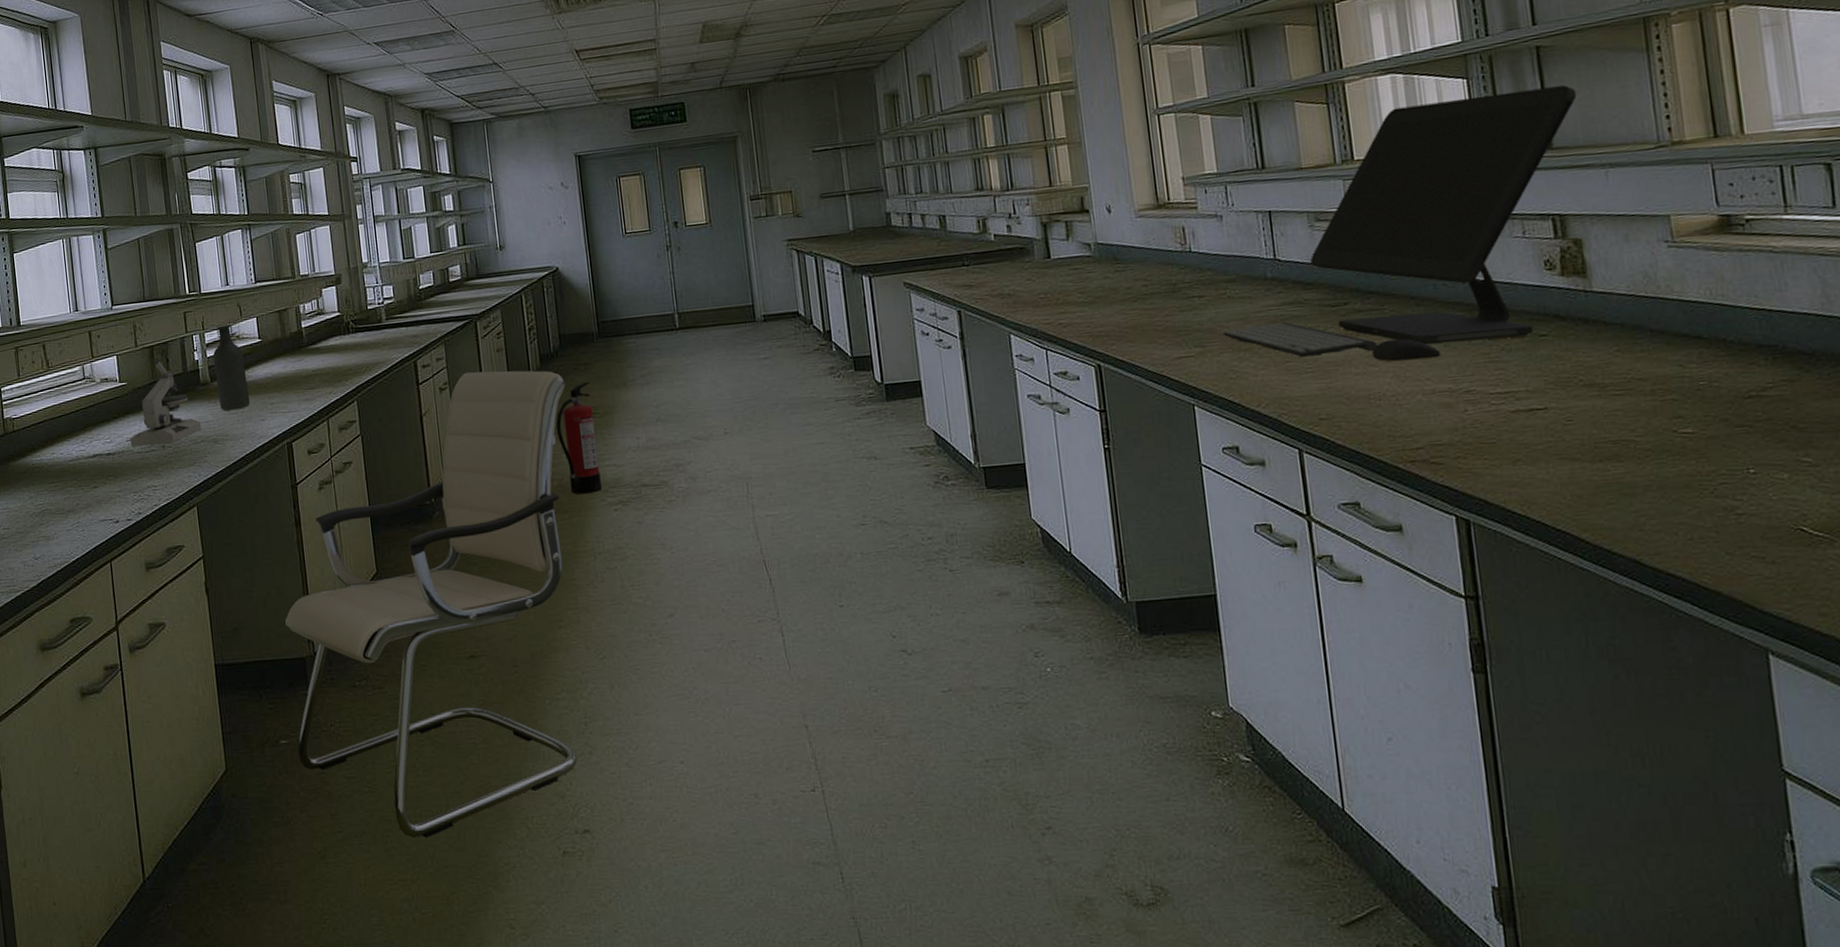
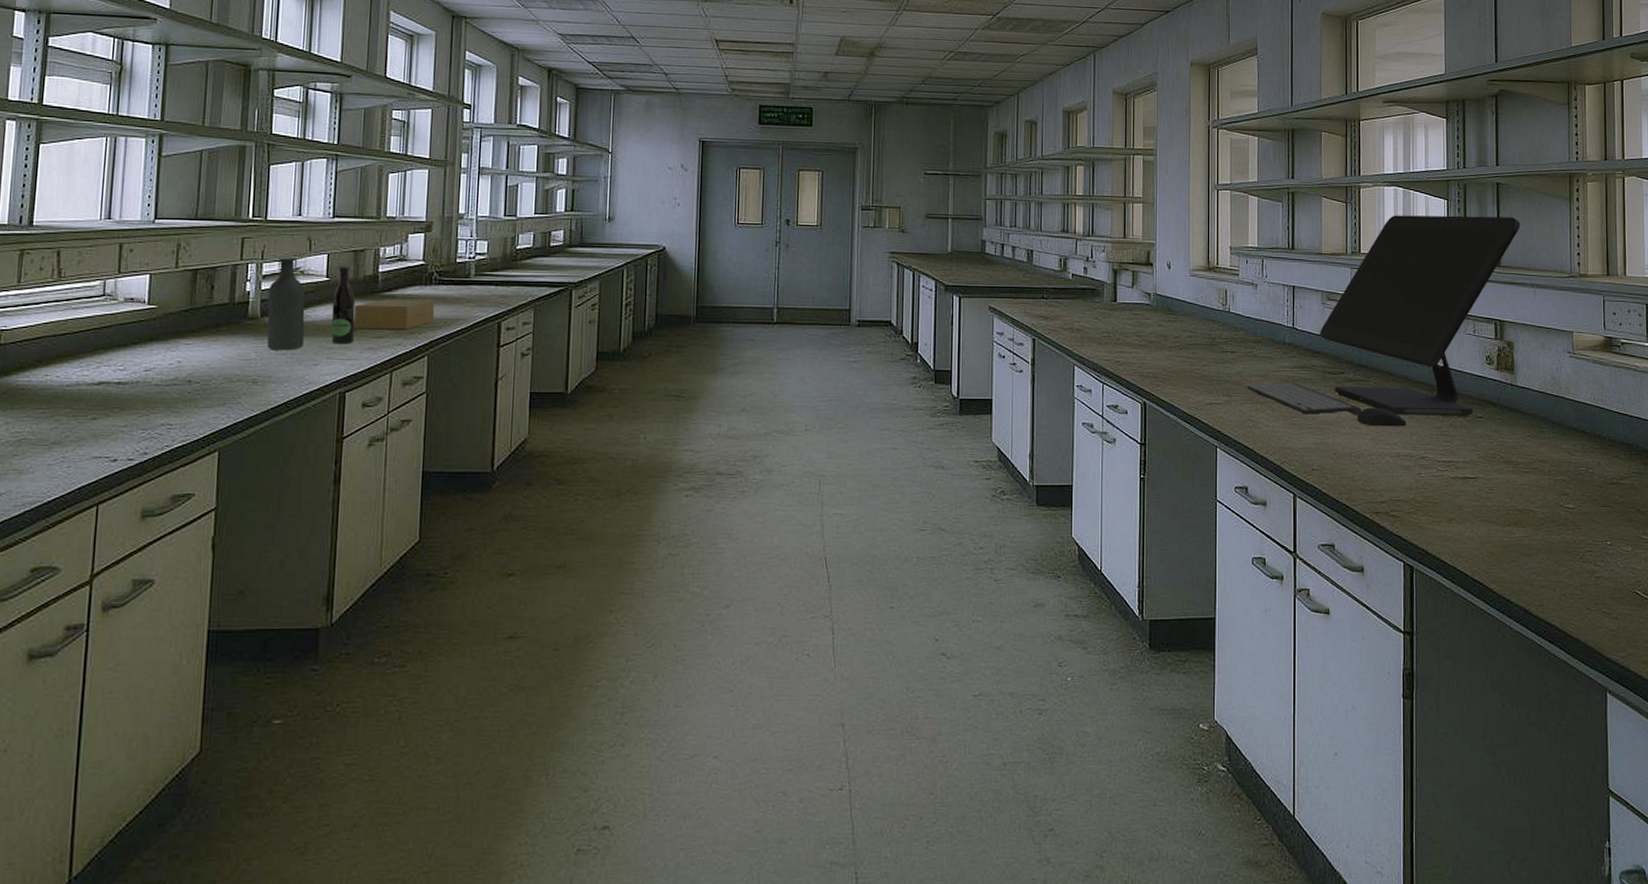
microscope: present [129,359,202,448] -> none [148,284,241,379]
bottle: none [267,326,292,400] -> present [331,266,356,345]
office chair: present [284,370,578,838] -> none [292,340,655,833]
box: none [286,348,358,384] -> present [353,299,435,330]
fire extinguisher: present [556,381,602,494] -> none [639,364,680,477]

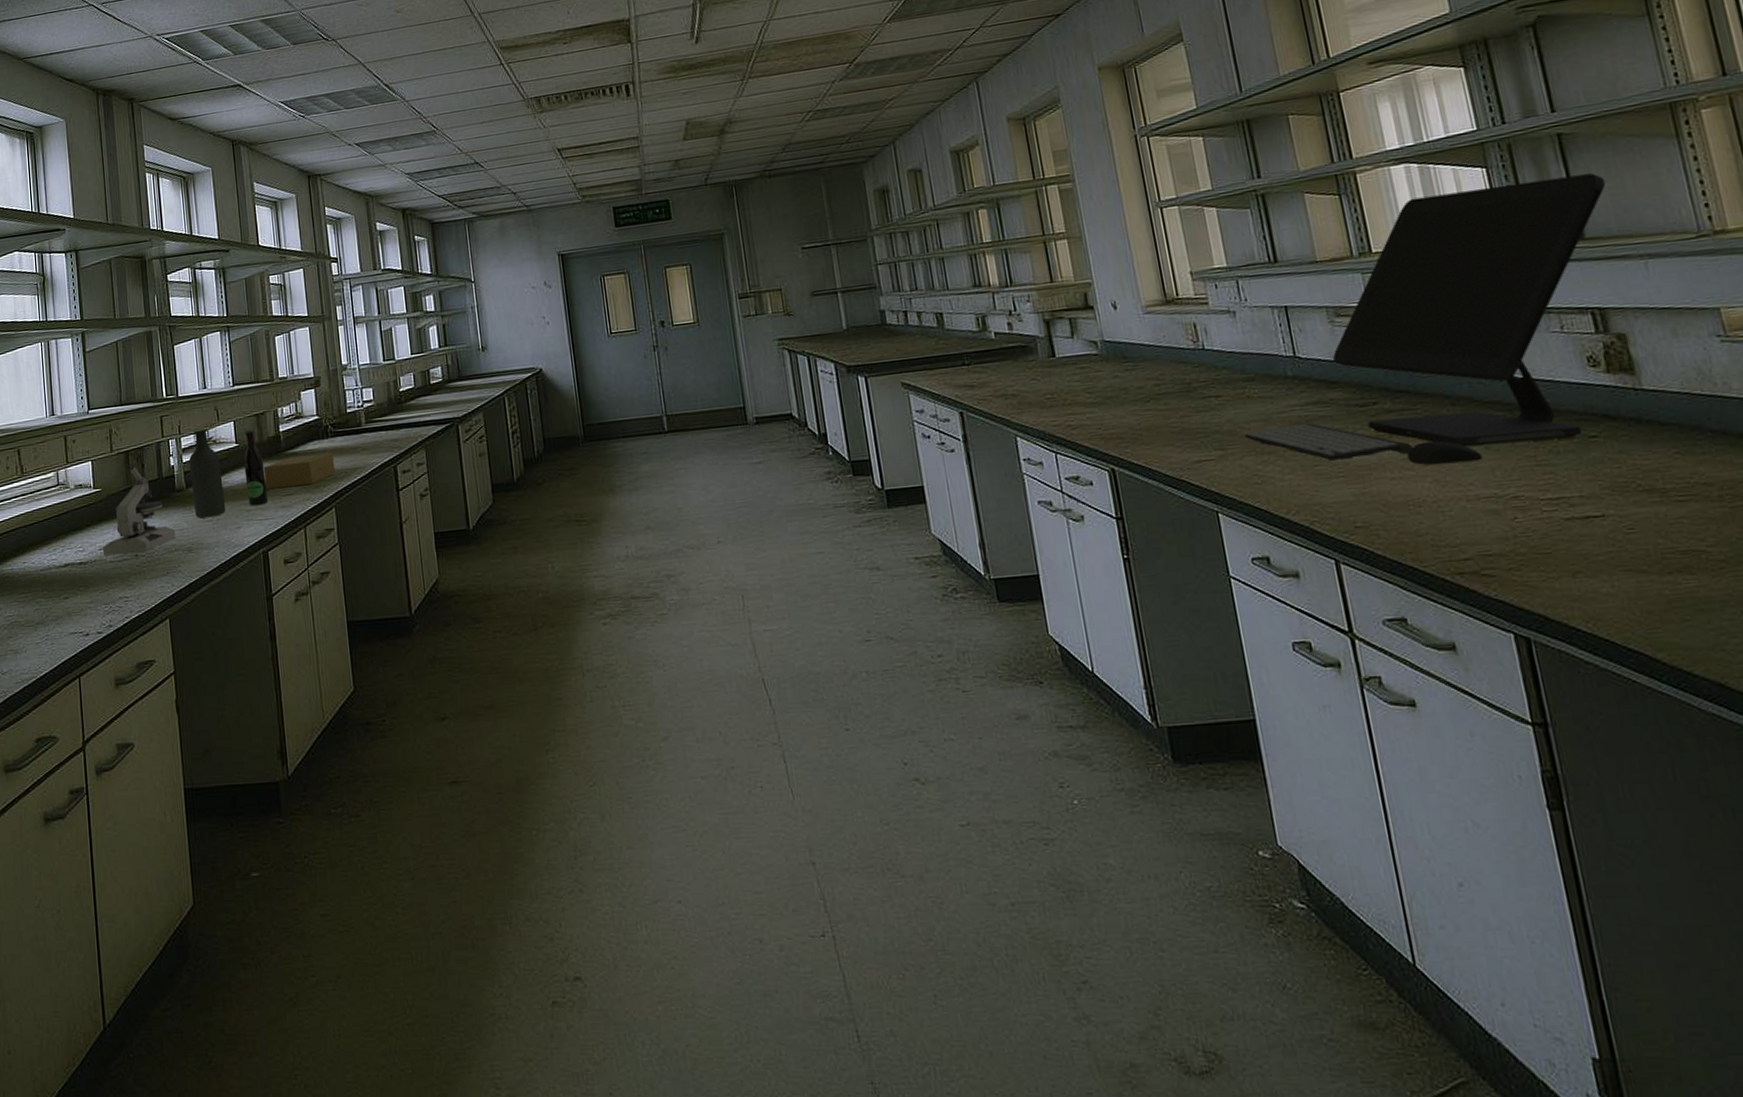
microscope: none [148,284,241,379] -> present [102,464,176,557]

